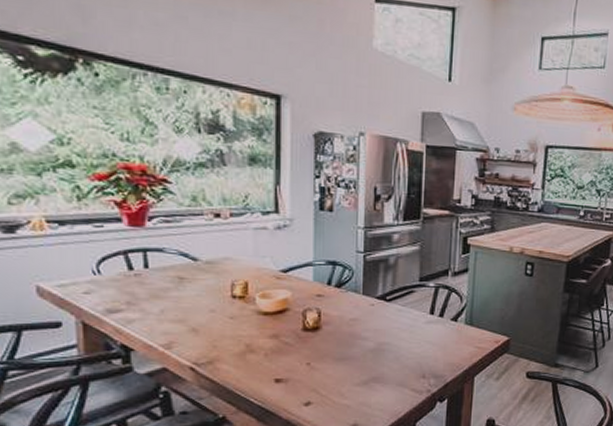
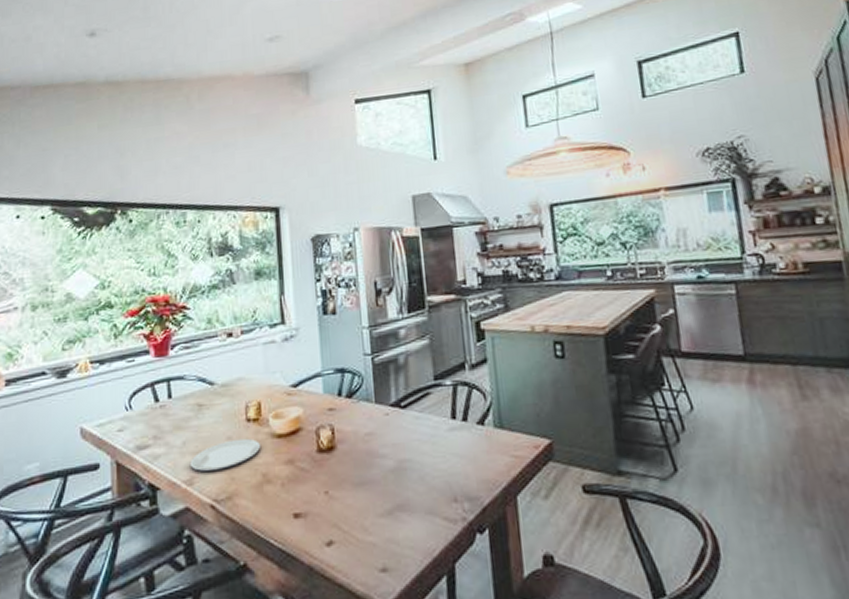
plate: none [168,312,246,338] -> present [189,438,261,471]

